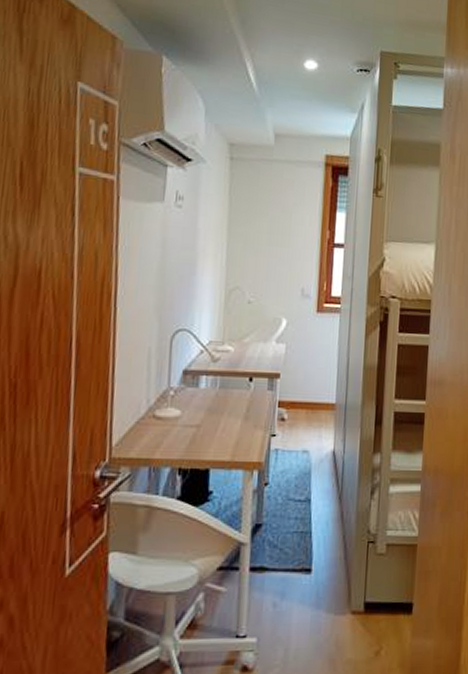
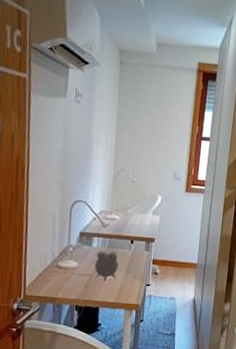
alarm clock: none [202,393,234,433] -> present [94,250,119,281]

